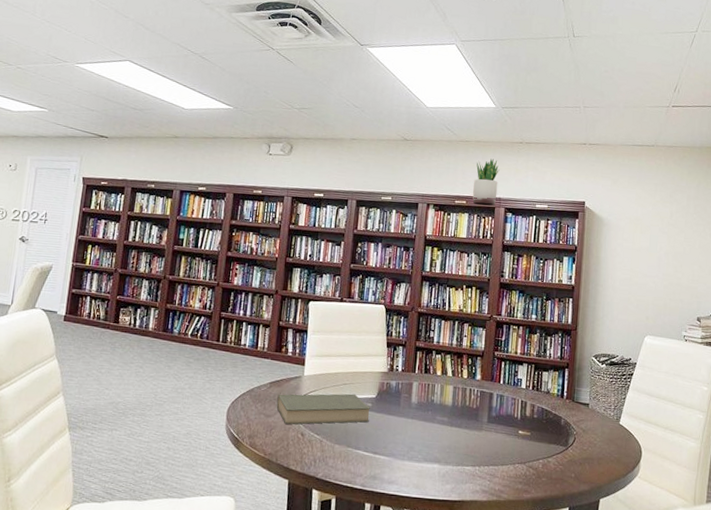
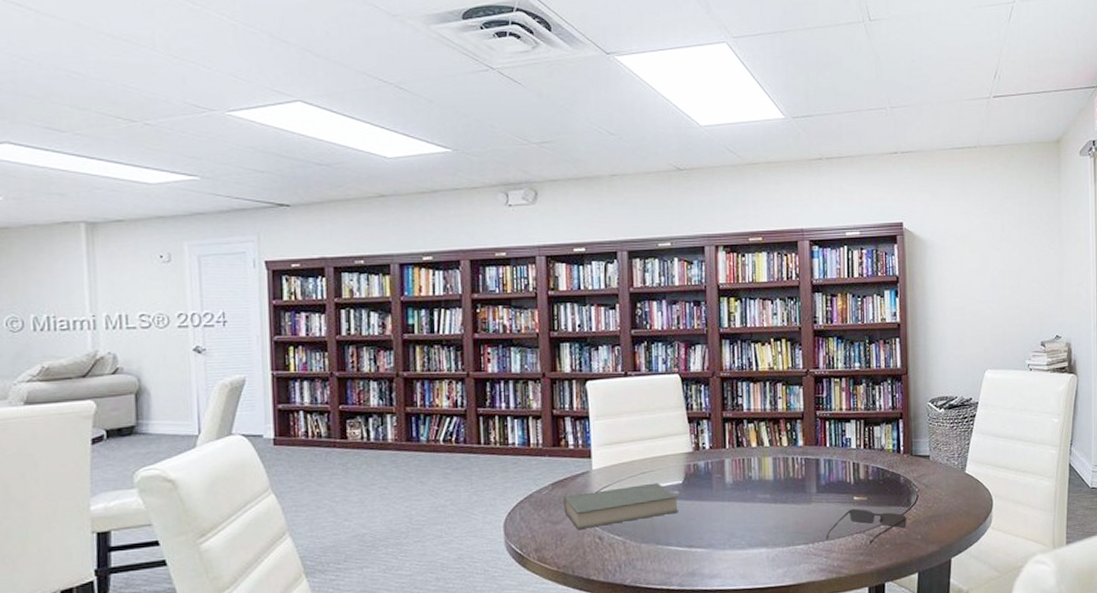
planter: present [472,158,500,206] -> none [769,182,799,241]
eyeglasses: none [491,440,564,475] -> present [826,508,907,544]

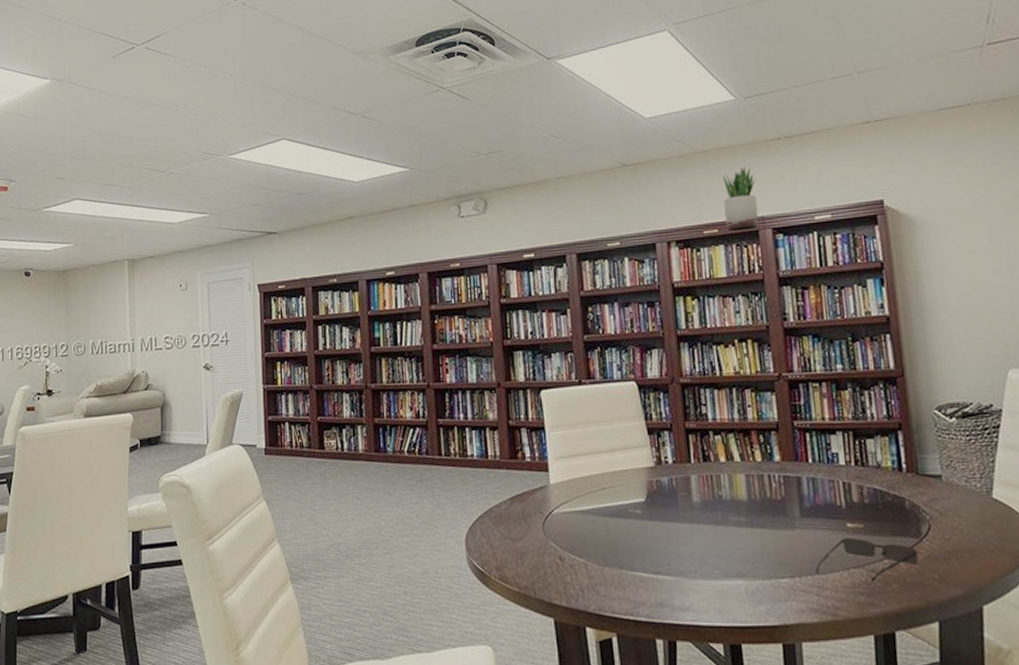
book: present [563,482,678,529] -> none [522,500,642,547]
planter: none [769,182,799,241] -> present [723,167,759,232]

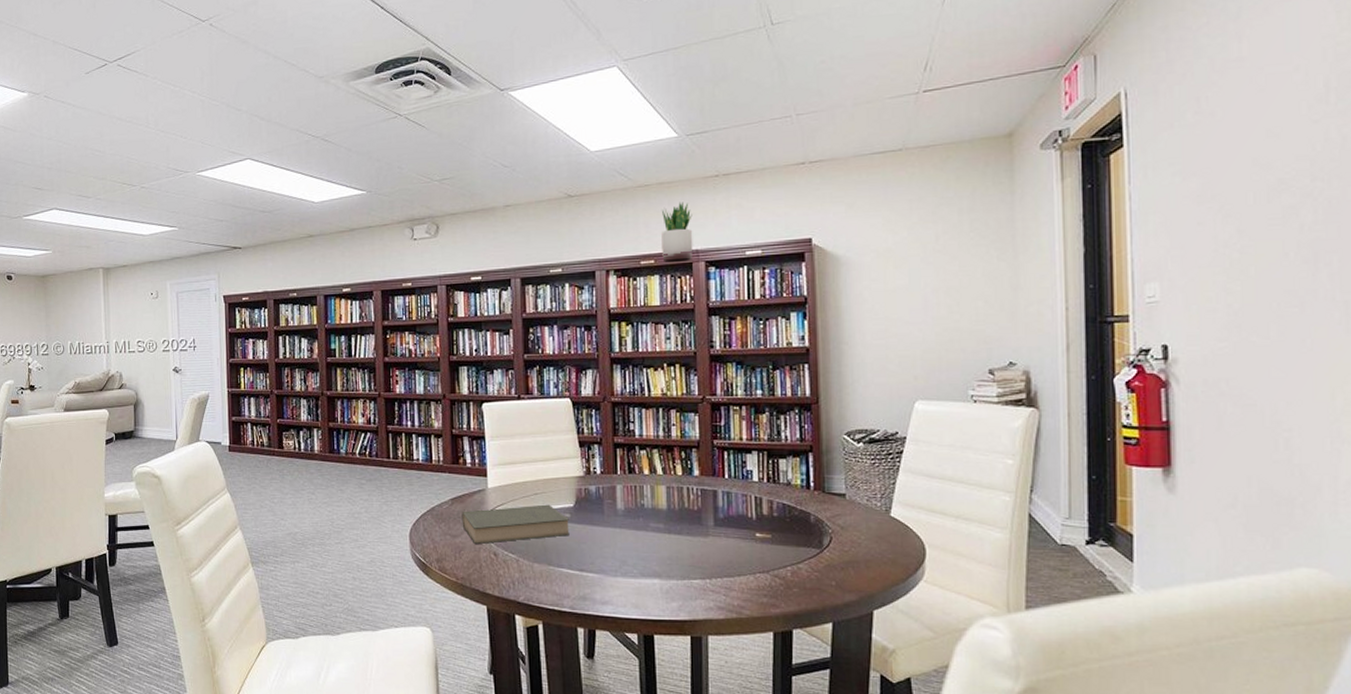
book: none [522,500,642,547] -> present [462,504,570,544]
eyeglasses: present [815,537,919,582] -> none [724,545,818,586]

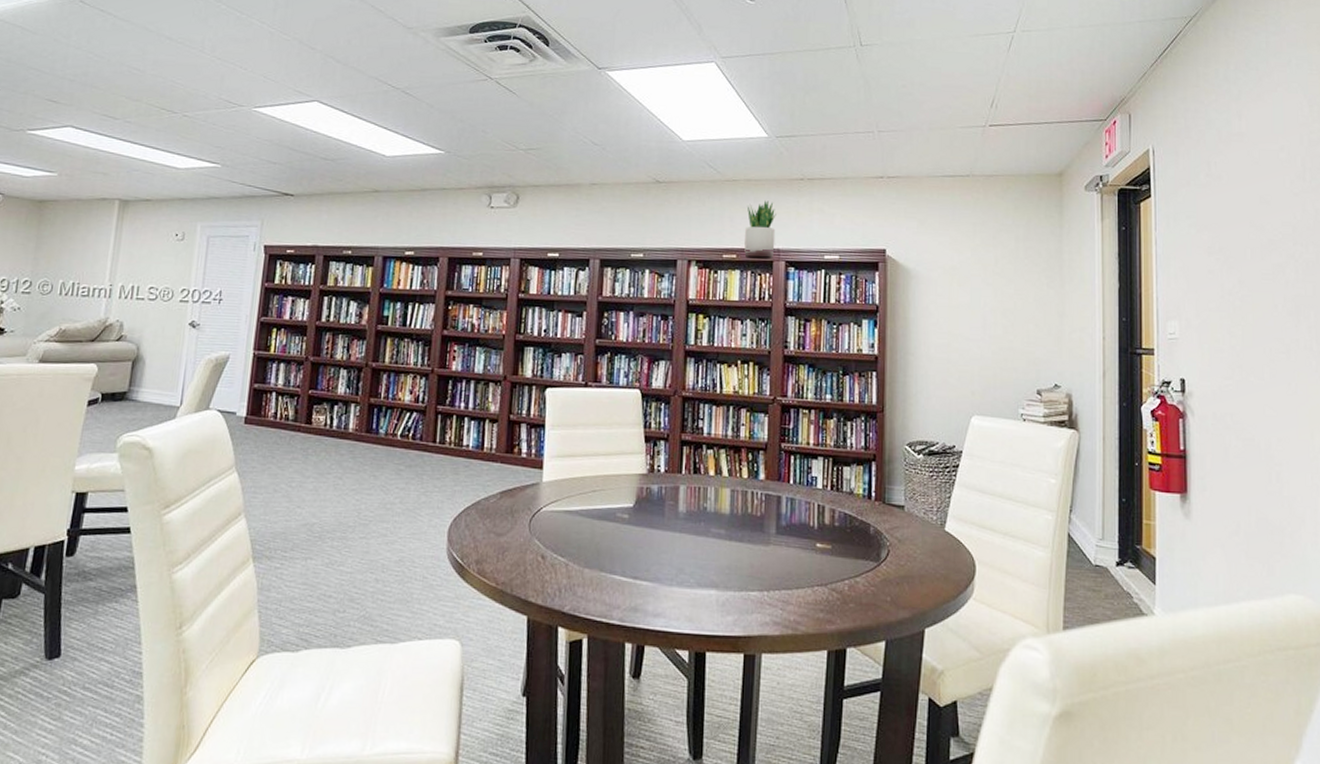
book: present [462,504,570,544] -> none [509,503,627,545]

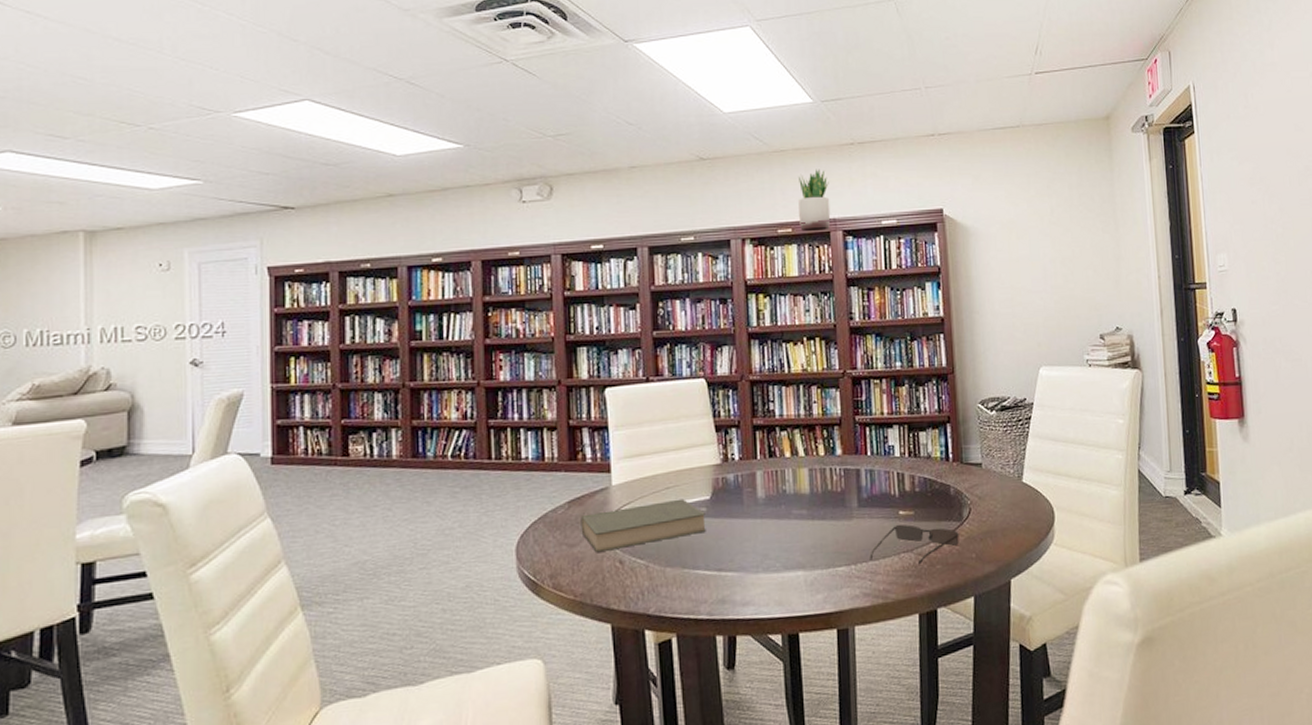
book: none [509,503,627,545] -> present [580,498,706,552]
eyeglasses: none [783,556,875,601] -> present [869,524,959,565]

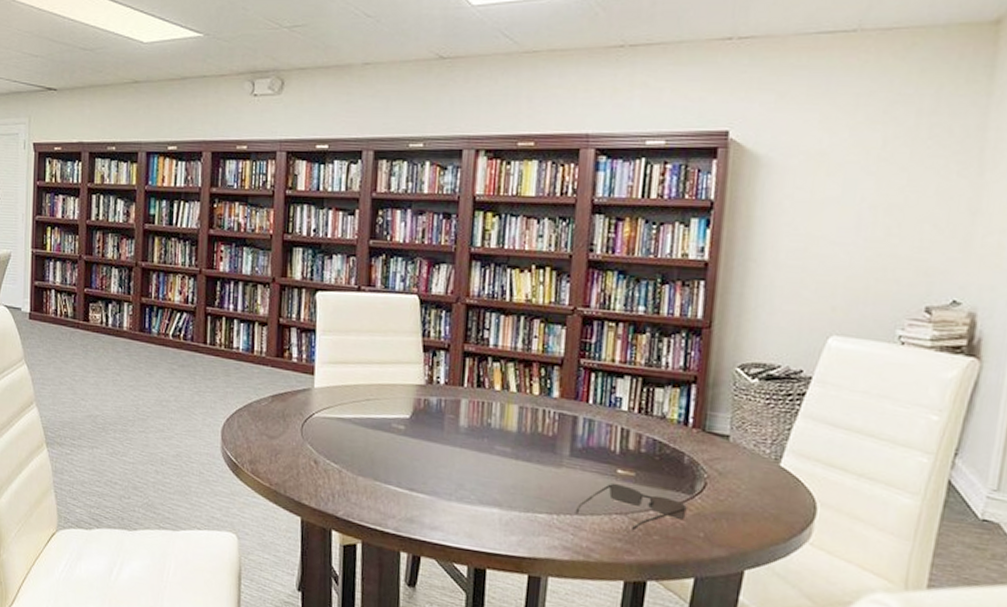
book: present [580,498,706,552] -> none [281,411,403,450]
planter: present [798,169,831,232] -> none [544,75,587,148]

